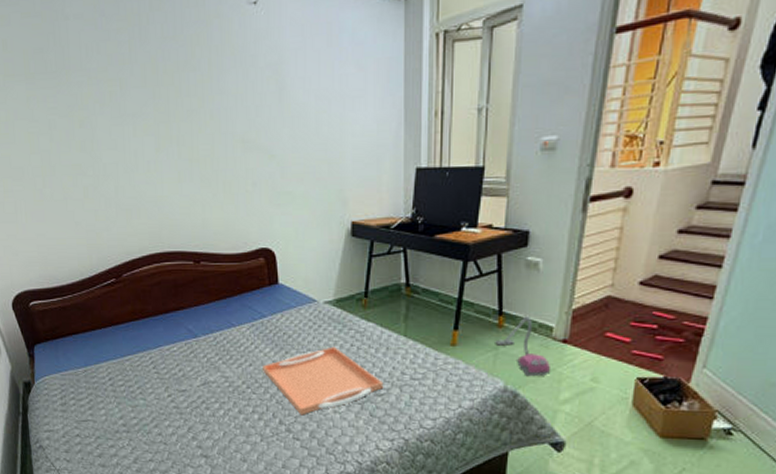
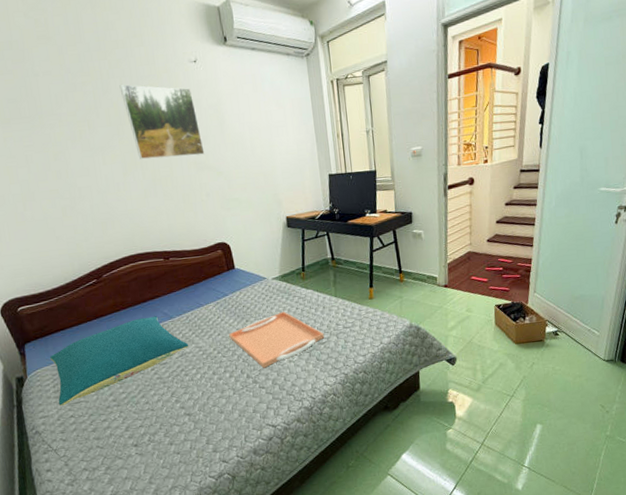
pillow: none [60,331,214,421] -> present [50,316,189,406]
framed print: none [160,32,256,133] -> present [119,84,205,160]
vacuum cleaner: present [495,315,550,377] -> none [399,271,439,315]

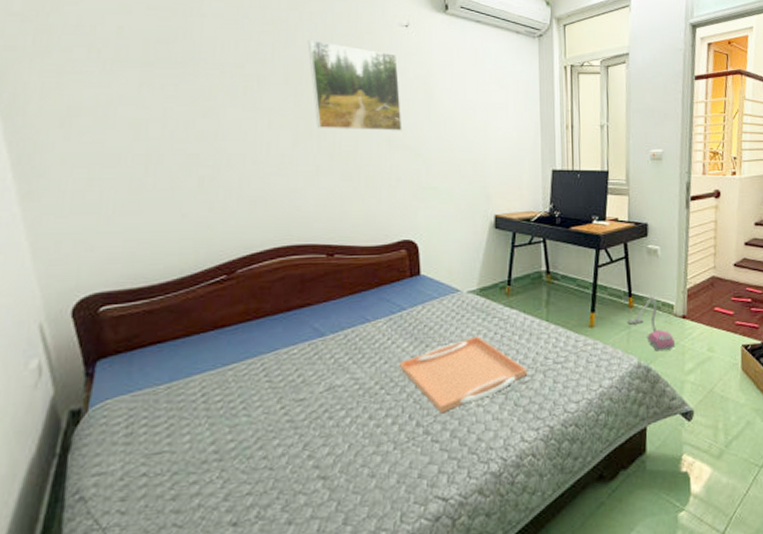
pillow: present [50,316,189,406] -> none [127,331,342,457]
vacuum cleaner: none [399,271,439,315] -> present [627,295,675,352]

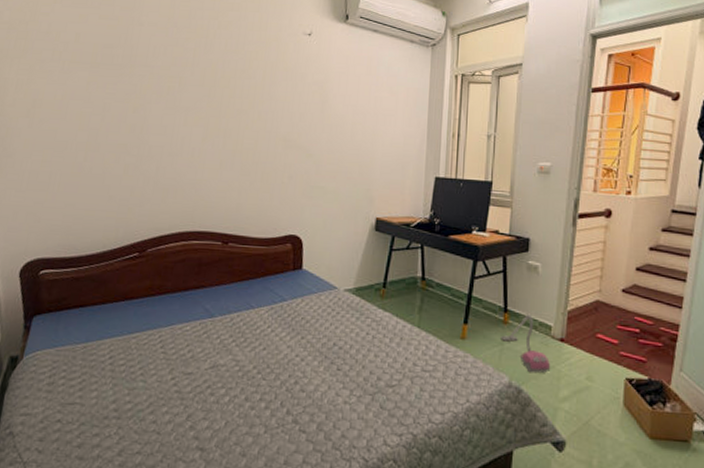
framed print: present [307,39,403,131] -> none [223,46,299,132]
serving tray: present [400,336,528,414] -> none [276,334,396,406]

